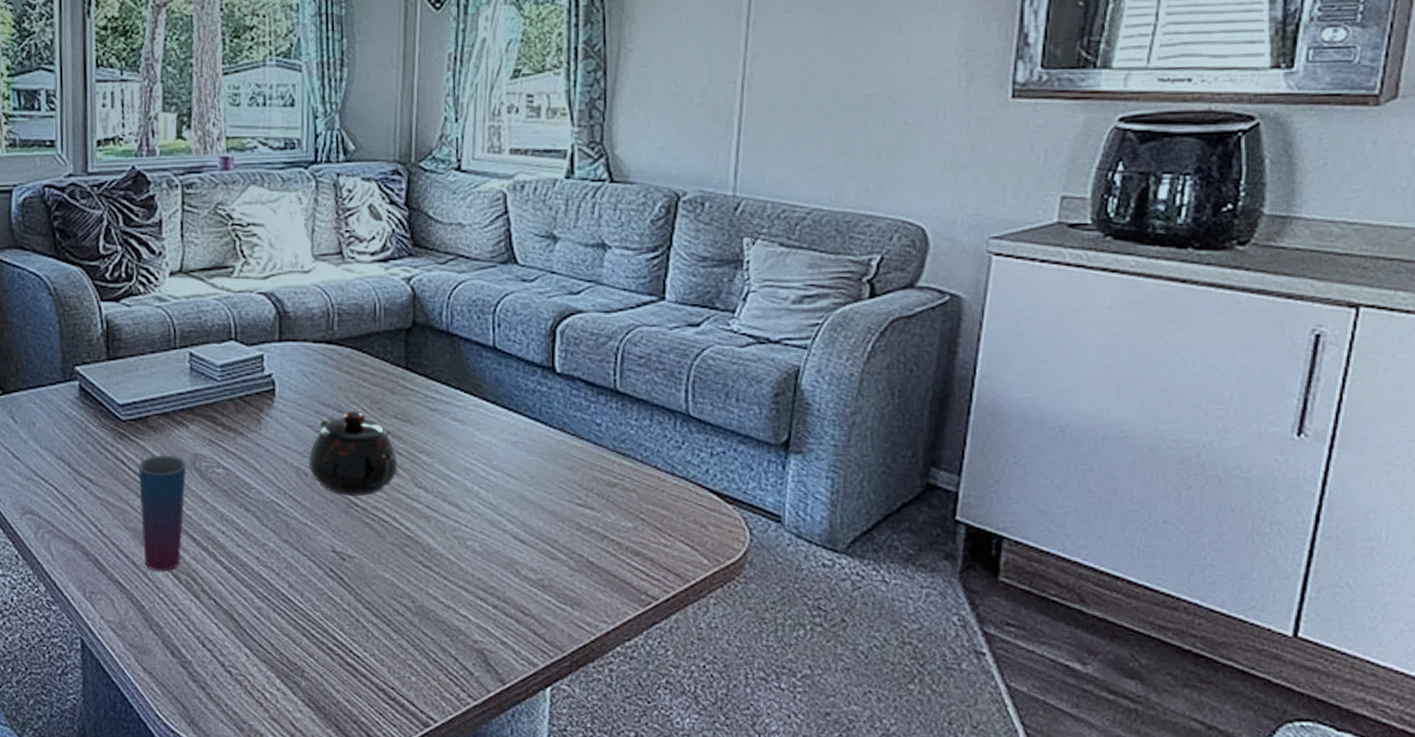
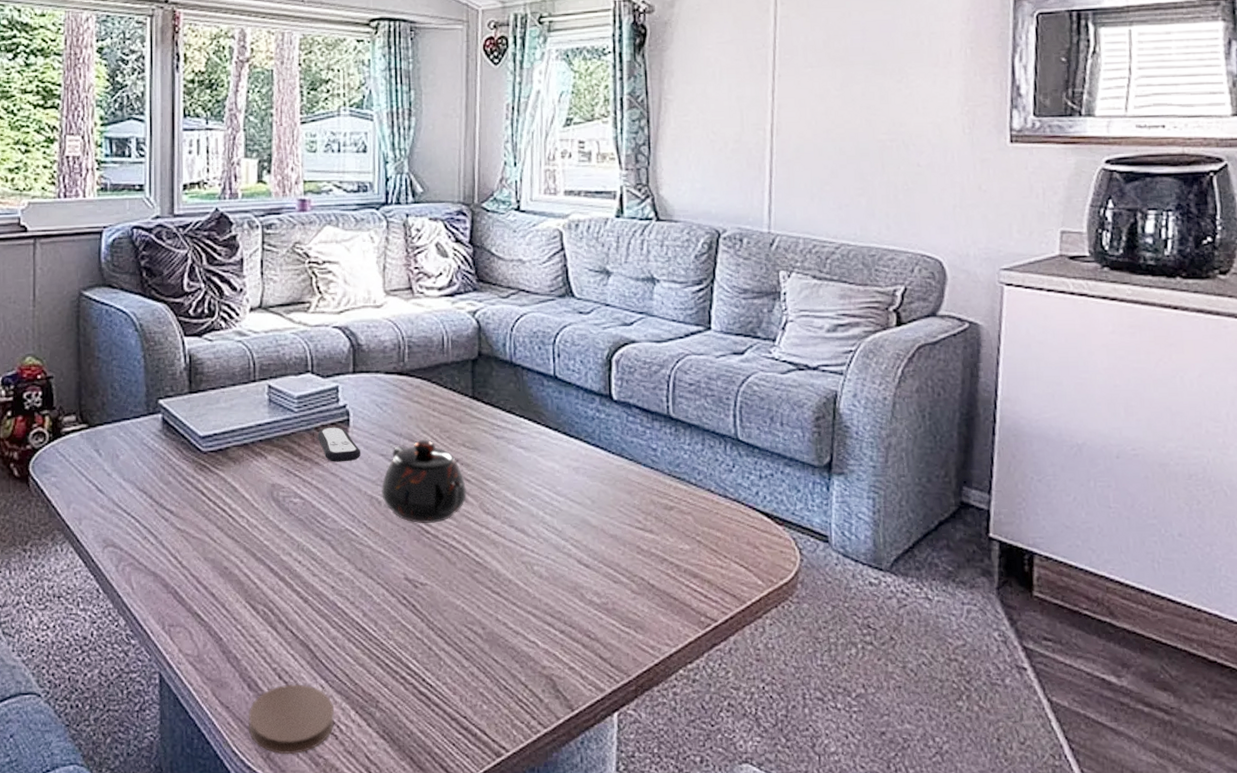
cup: present [137,455,187,572] -> none [217,485,265,603]
coaster: none [171,652,259,720] -> present [248,684,335,755]
remote control: none [241,397,287,433] -> present [317,427,360,462]

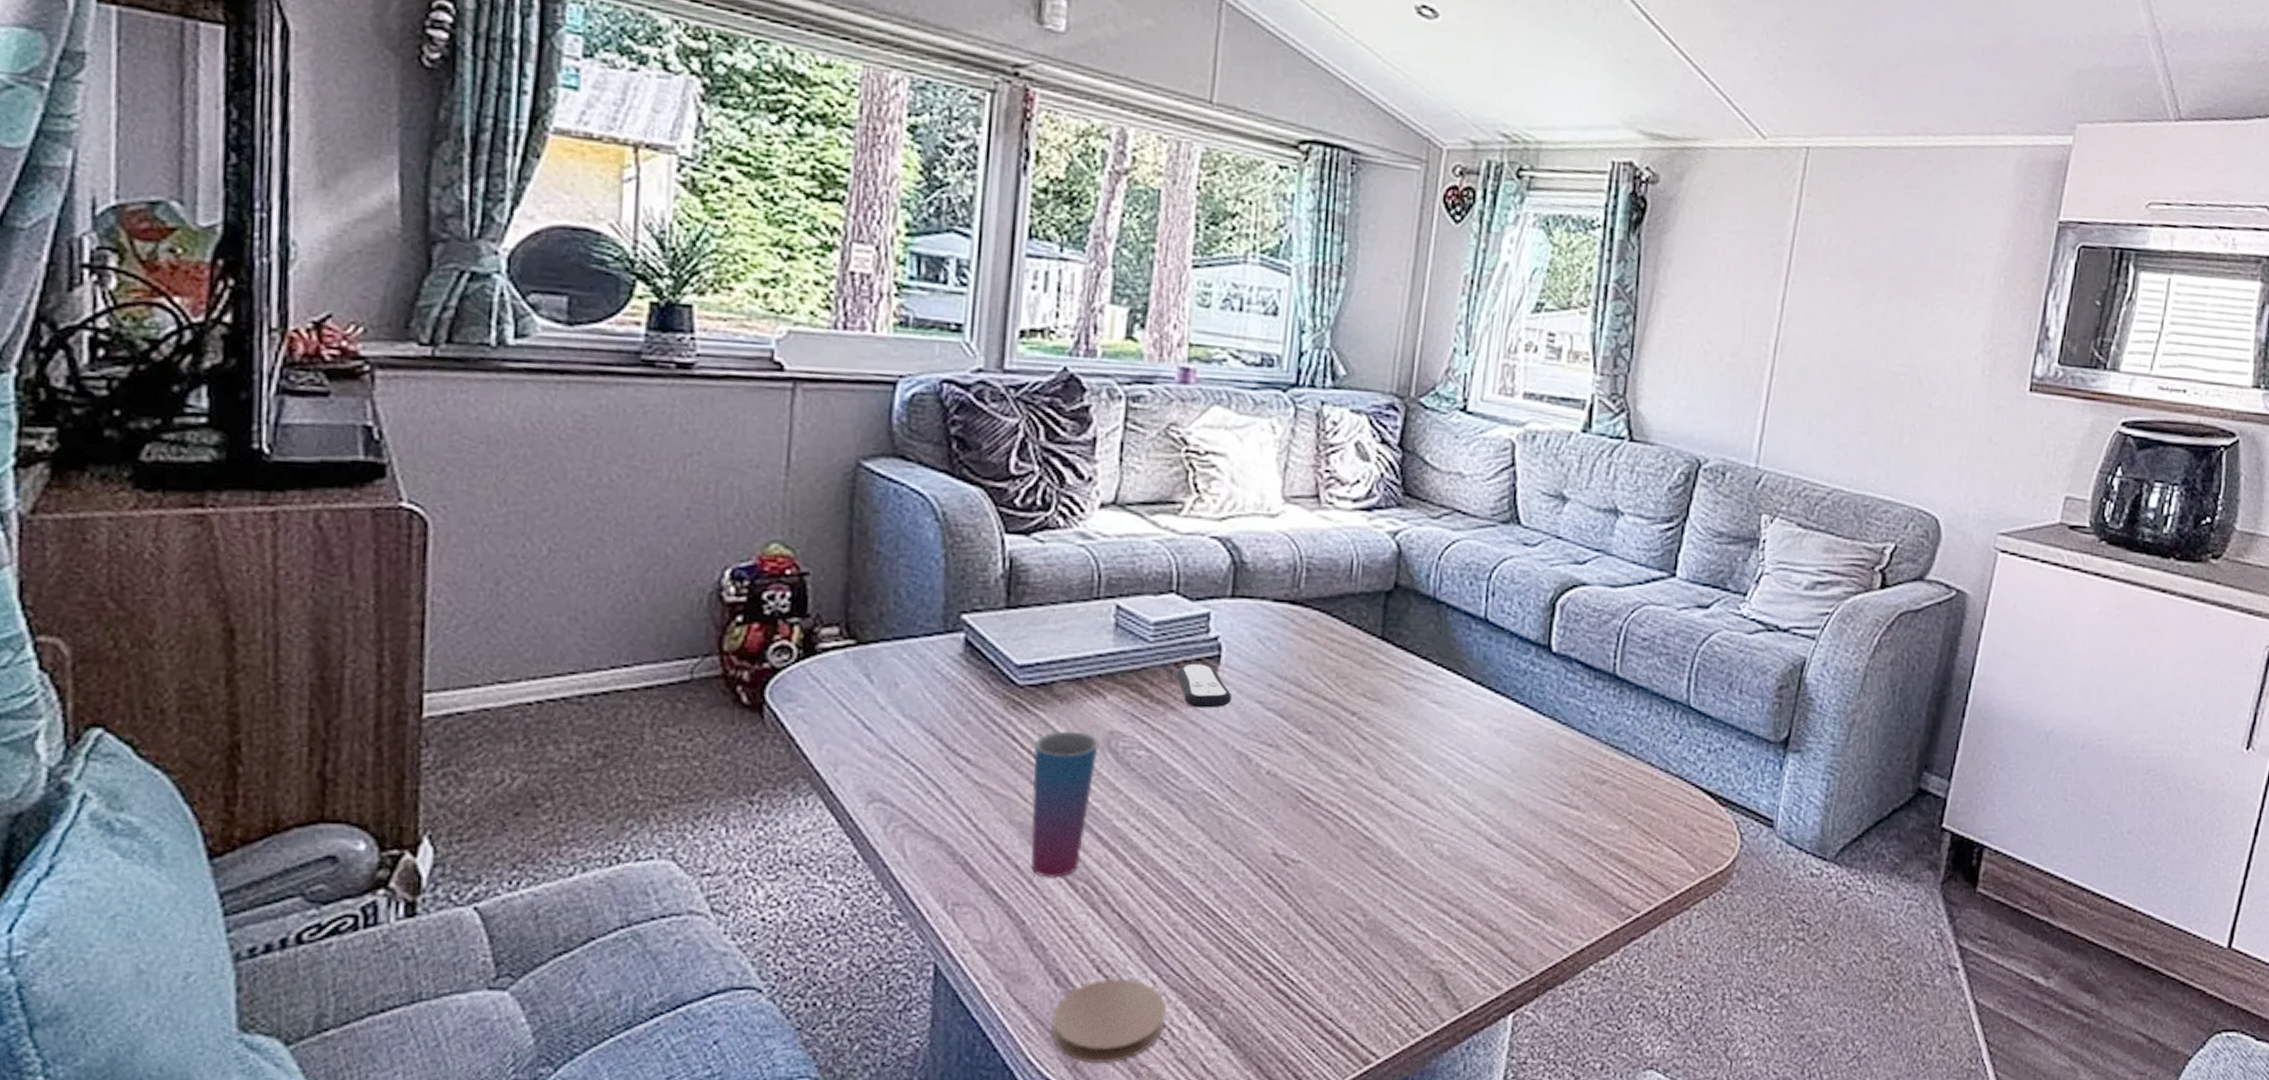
cup: none [217,485,265,603] -> present [1030,730,1099,878]
teapot: present [380,440,468,524] -> none [1252,686,1363,789]

